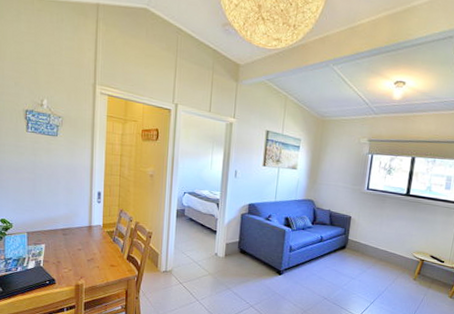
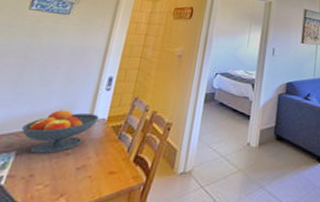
fruit bowl: none [44,215,97,248] -> present [20,109,100,153]

